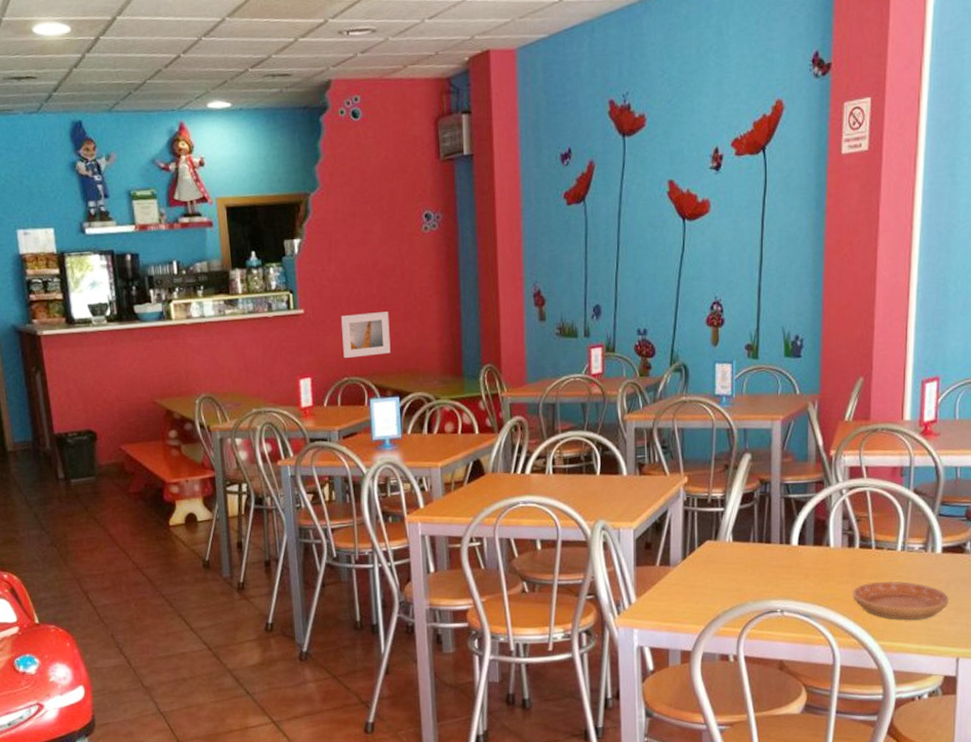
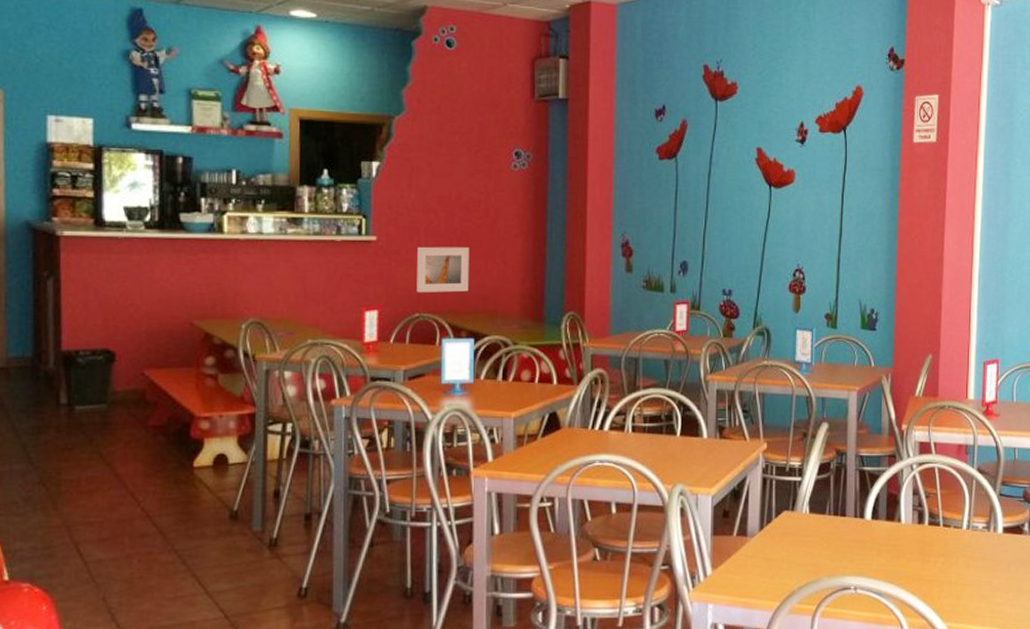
saucer: present [853,581,949,621] -> none [922,560,1009,602]

